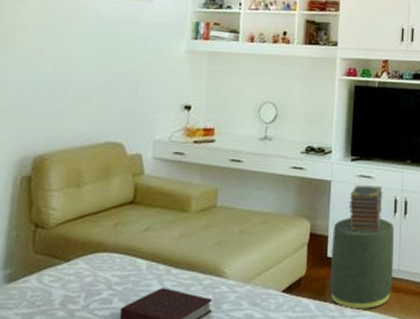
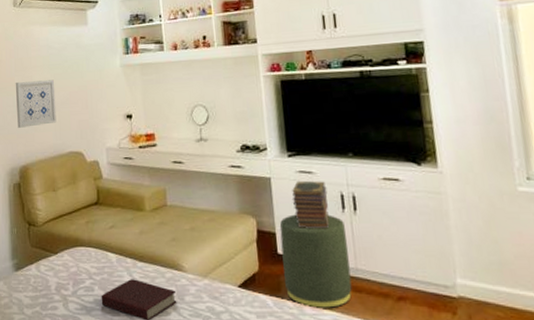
wall art: none [39,54,99,110] -> present [15,79,57,128]

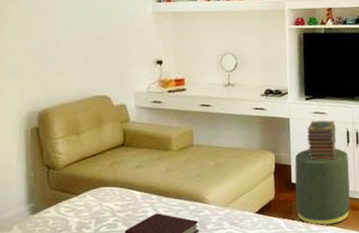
wall art: present [15,79,57,128] -> none [35,24,82,72]

